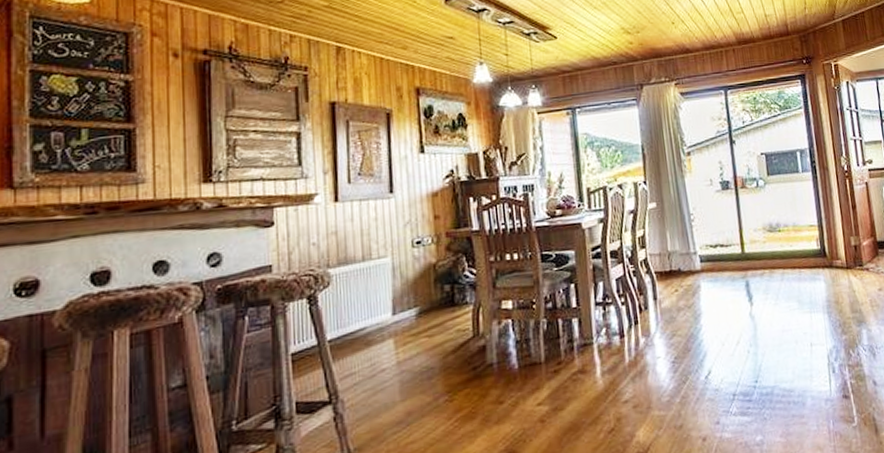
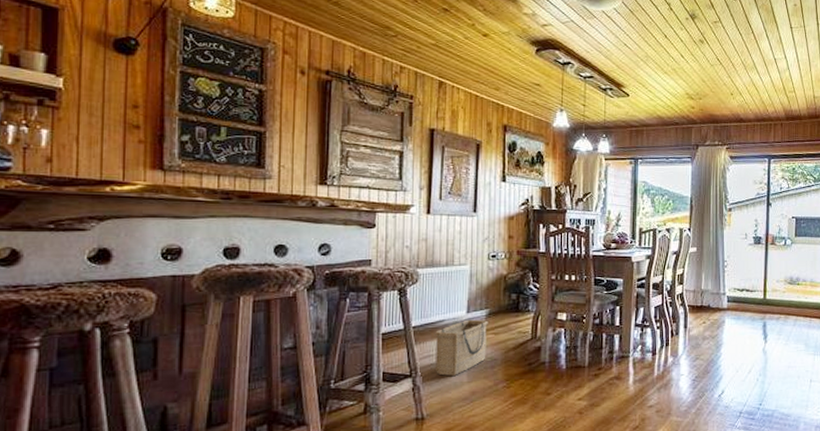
basket: none [354,321,421,397] -> present [434,319,488,376]

